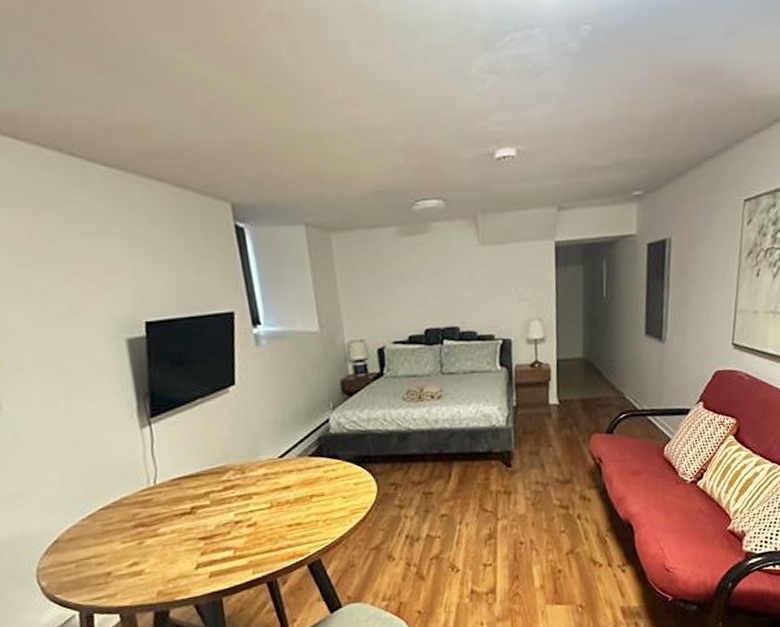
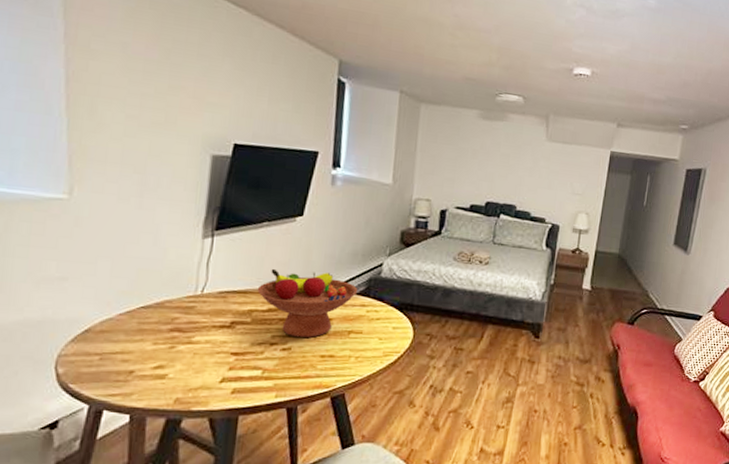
fruit bowl: none [207,439,310,511] -> present [257,268,358,338]

